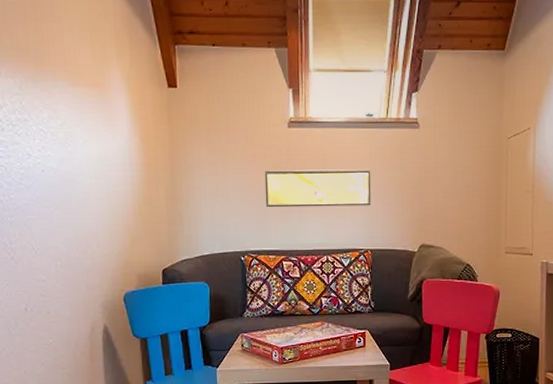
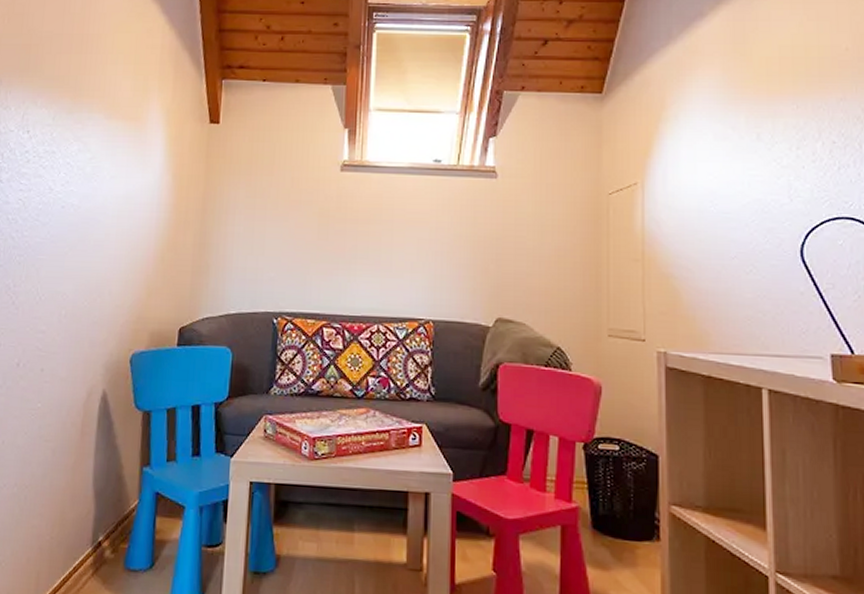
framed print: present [264,169,371,208] -> none [307,219,437,267]

